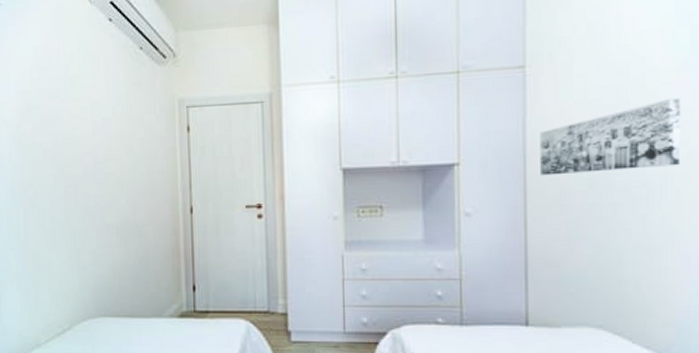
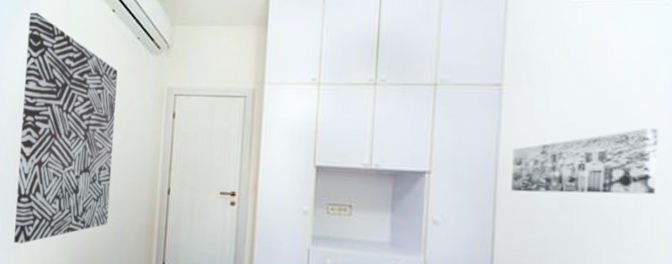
wall art: none [17,29,130,282] -> present [14,13,118,244]

